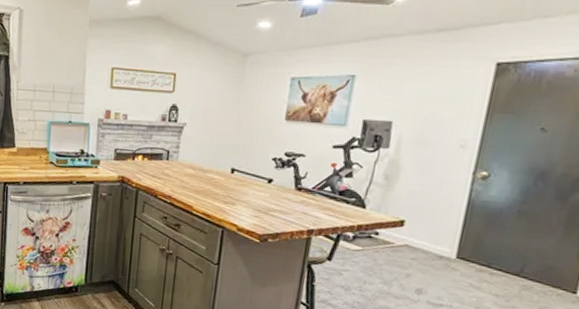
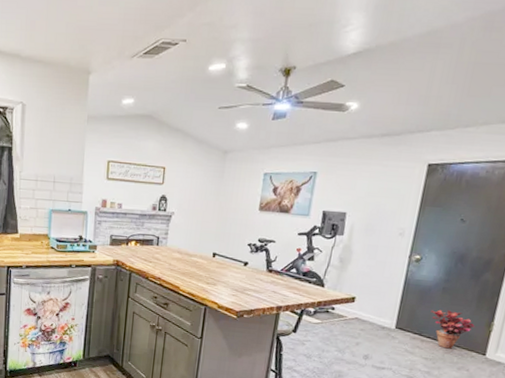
potted plant: none [502,237,562,285] -> present [430,309,475,349]

